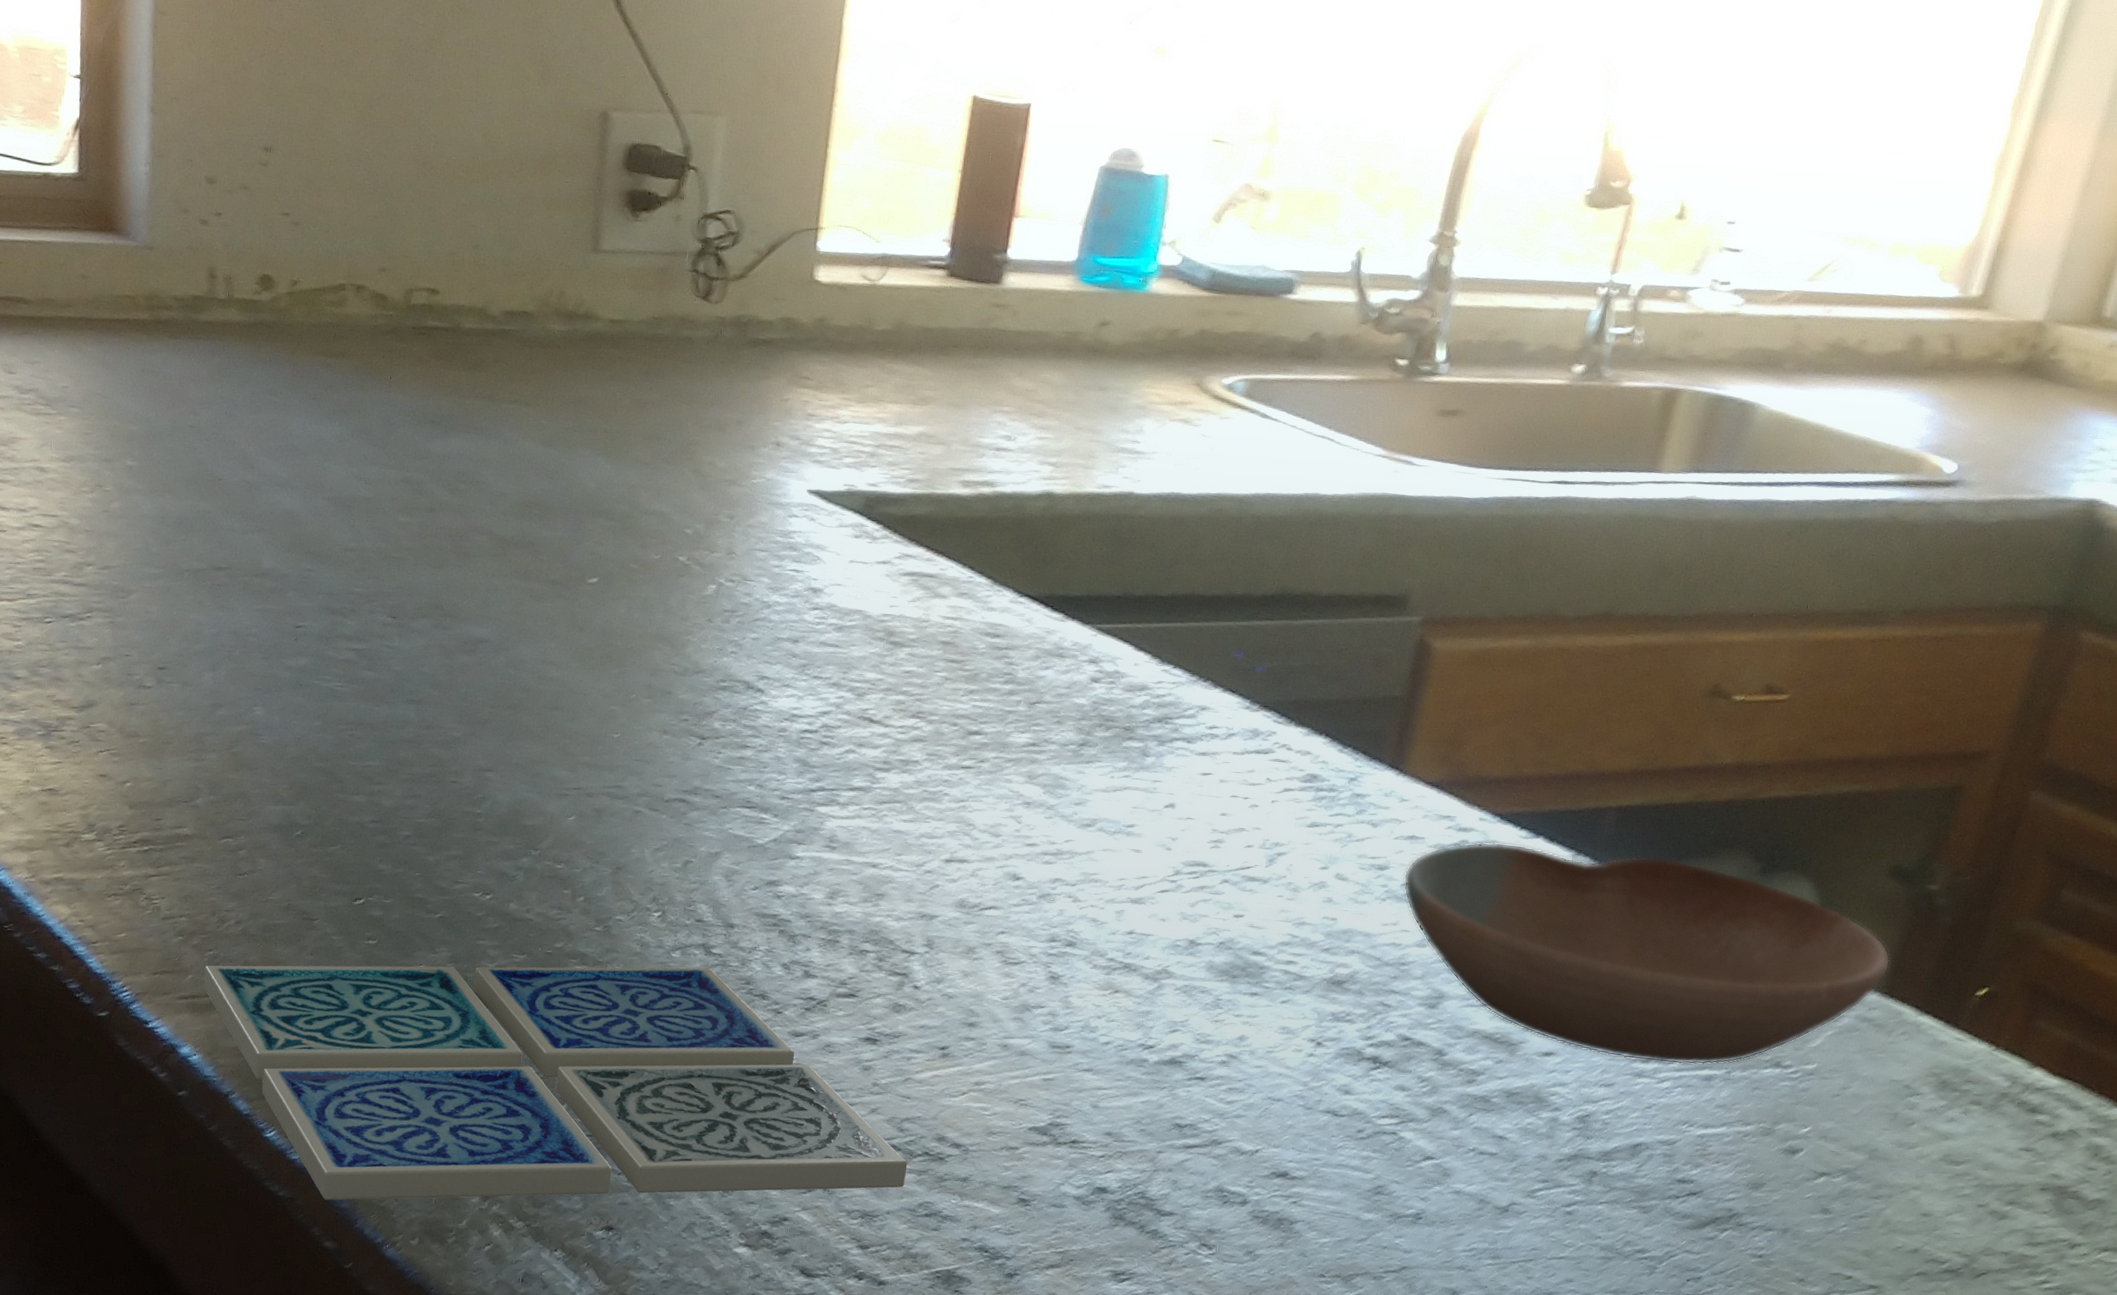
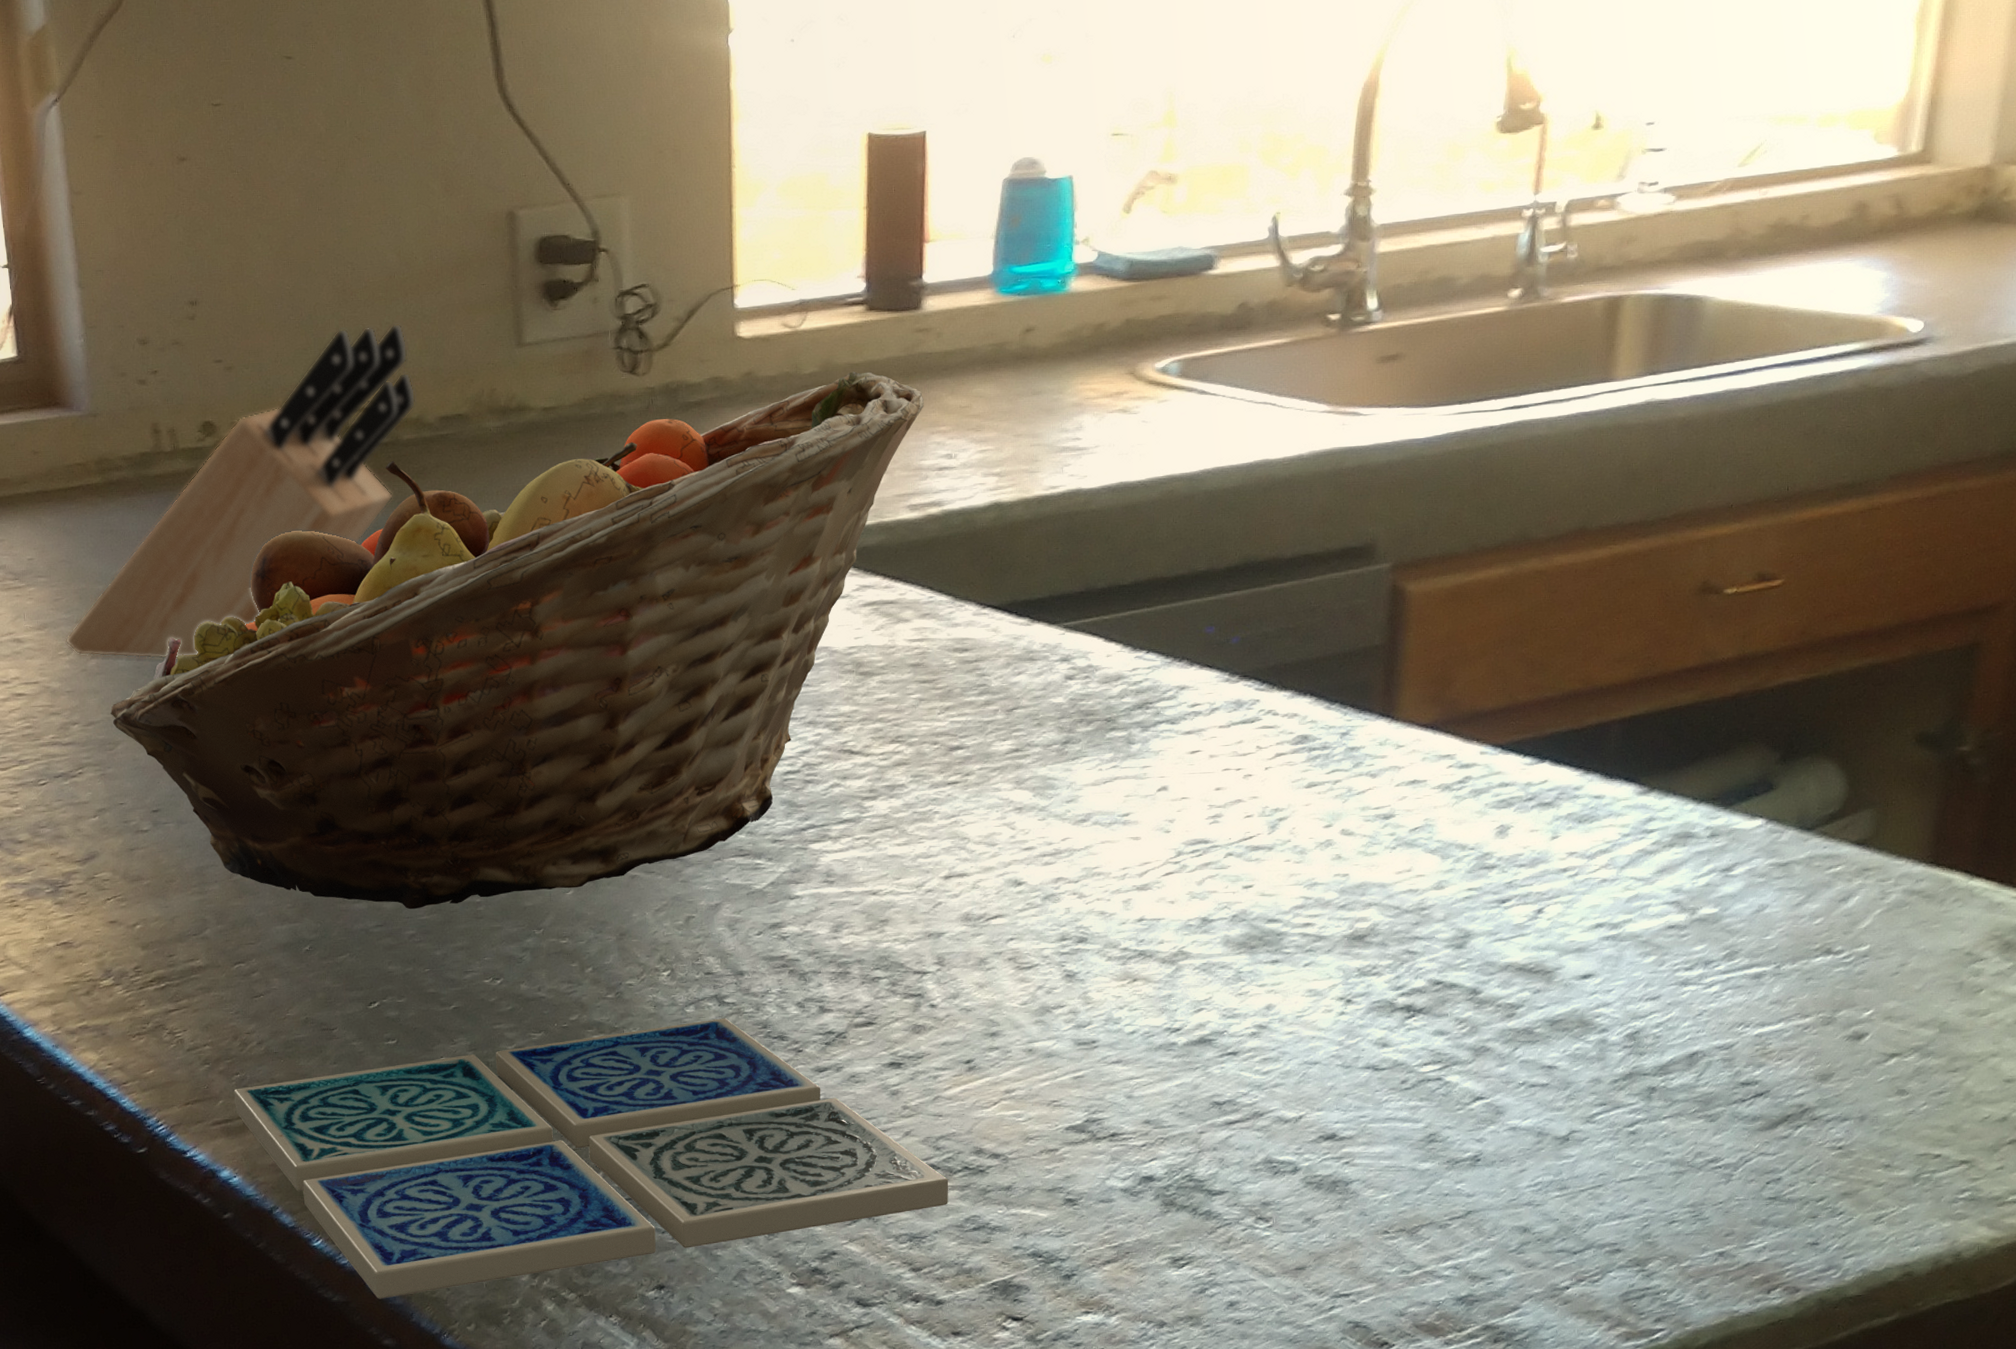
knife block: none [90,202,484,515] -> present [65,323,416,660]
fruit basket: none [128,335,992,815] -> present [111,371,924,910]
bowl: present [1403,841,1891,1065] -> none [1411,762,1931,969]

